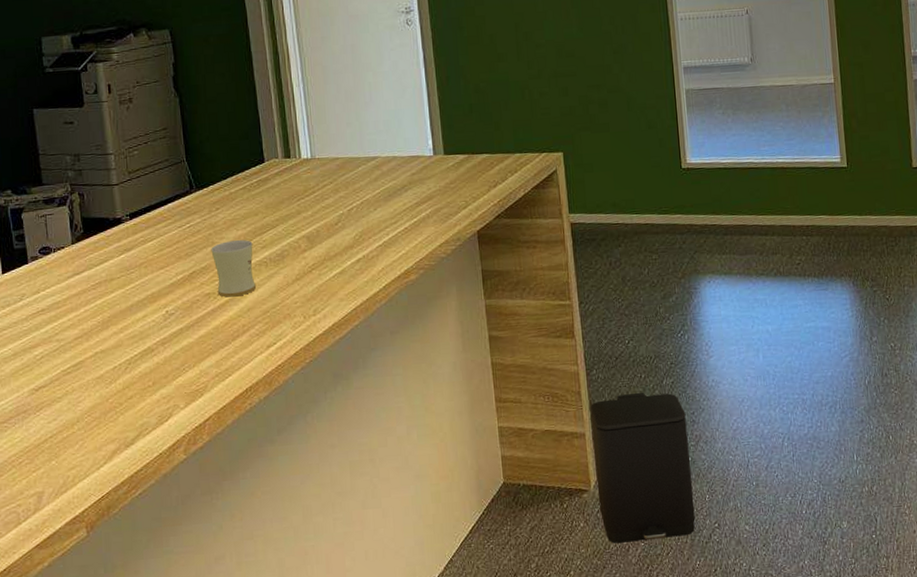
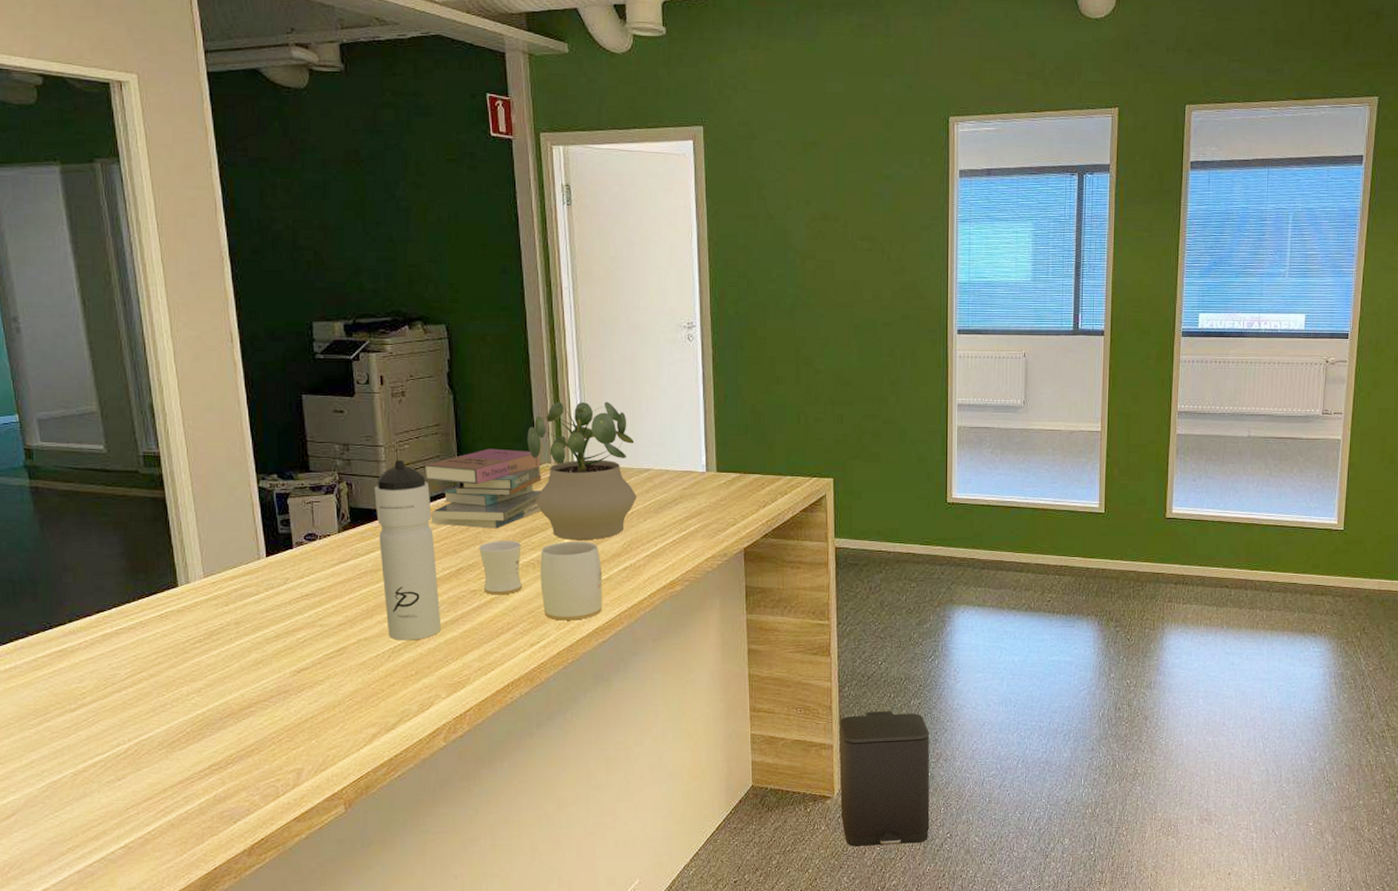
water bottle: none [105,167,177,351] -> present [374,460,442,641]
books: none [153,147,272,230] -> present [423,448,542,529]
potted plant: none [253,92,365,235] -> present [527,401,636,540]
mug: none [272,235,338,319] -> present [540,540,603,621]

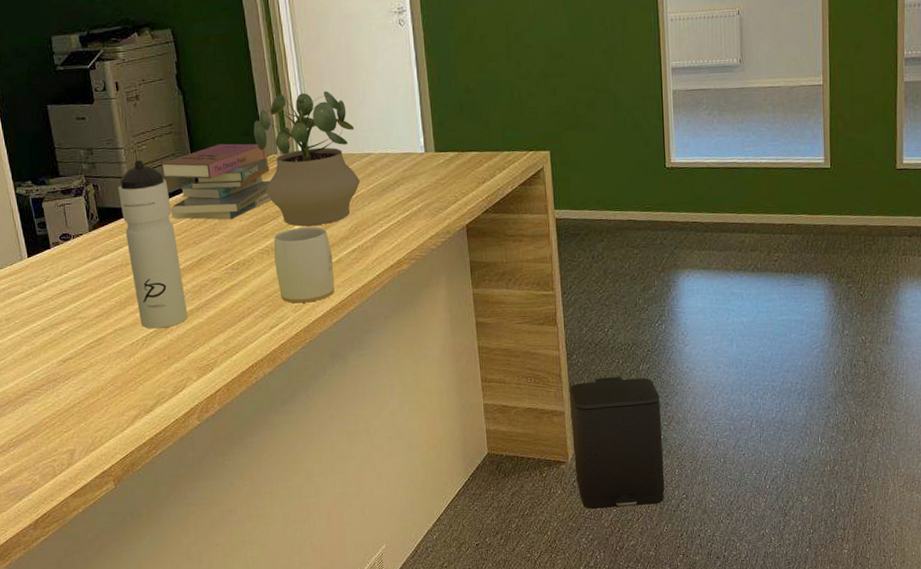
mug: present [479,541,523,595] -> none [216,230,260,282]

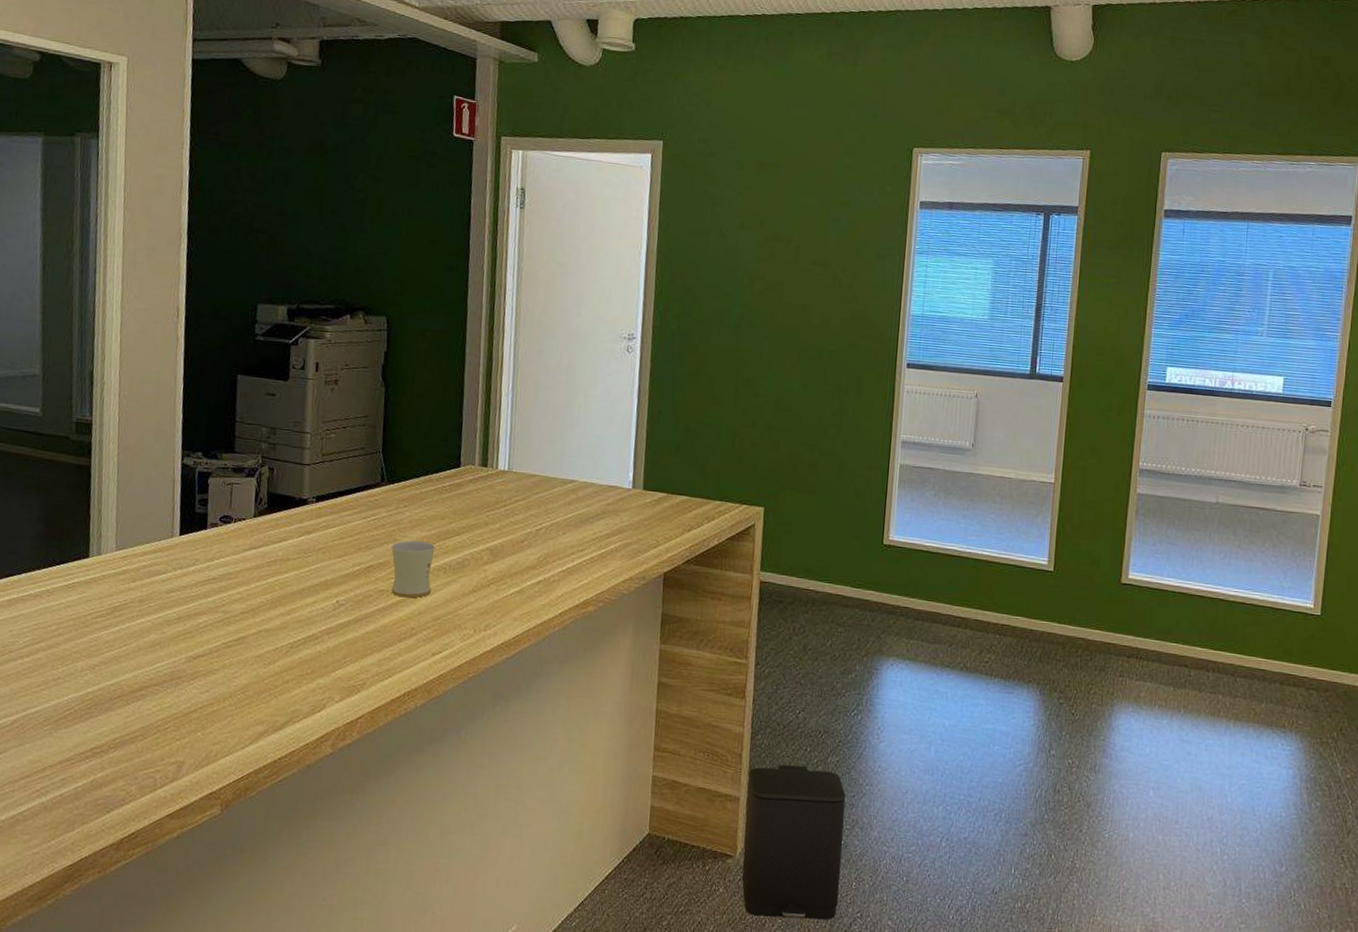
water bottle: present [118,160,188,329] -> none [289,449,350,637]
books: present [160,143,272,220] -> none [346,445,465,528]
mug: none [216,230,260,282] -> present [391,540,435,598]
potted plant: present [253,90,360,226] -> none [453,403,562,549]
mug: present [273,226,335,303] -> none [449,548,515,633]

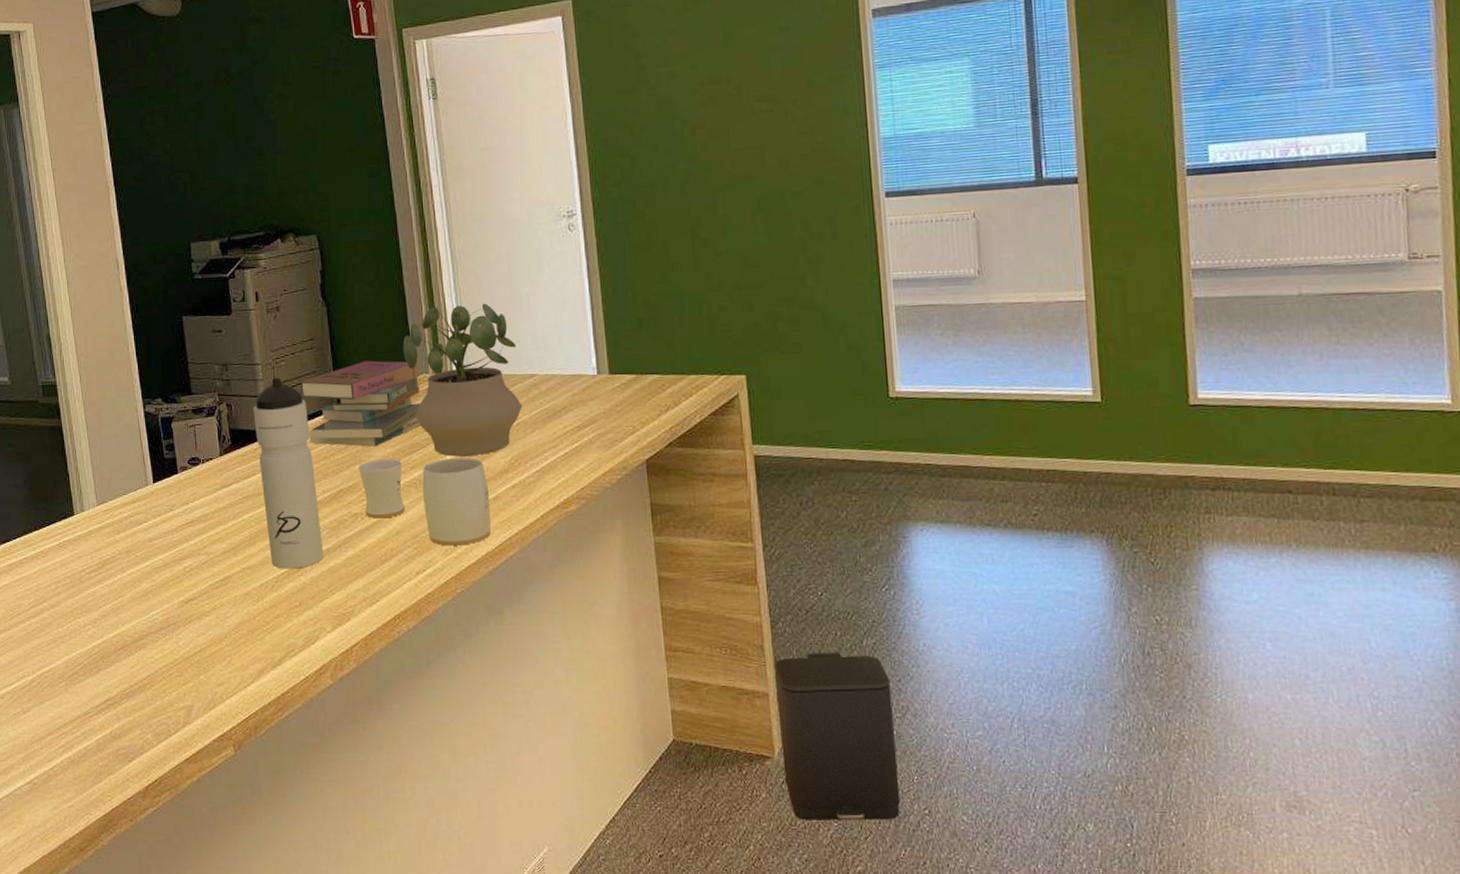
water bottle: none [289,449,350,637] -> present [253,378,324,569]
books: none [346,445,465,528] -> present [300,360,422,447]
mug: none [449,548,515,633] -> present [422,457,491,546]
potted plant: none [453,403,562,549] -> present [403,303,522,457]

